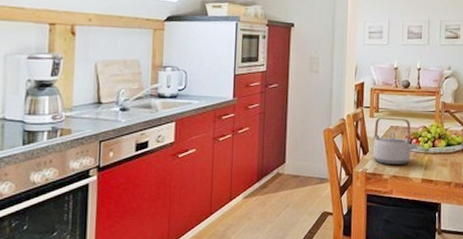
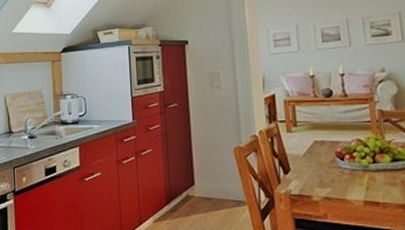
teapot: present [373,117,418,164] -> none [293,131,354,184]

